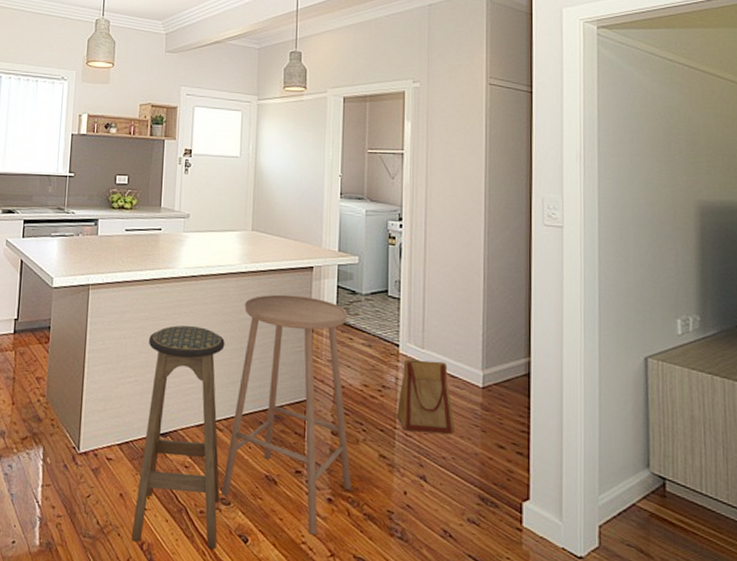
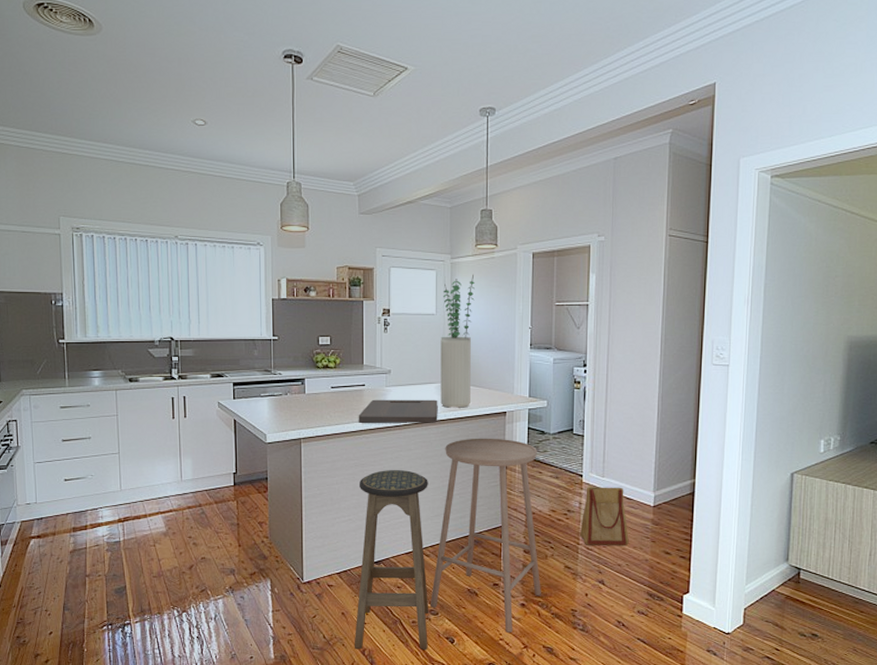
cutting board: none [152,245,239,276] -> present [358,399,438,423]
vase: none [241,116,282,260] -> present [440,274,475,408]

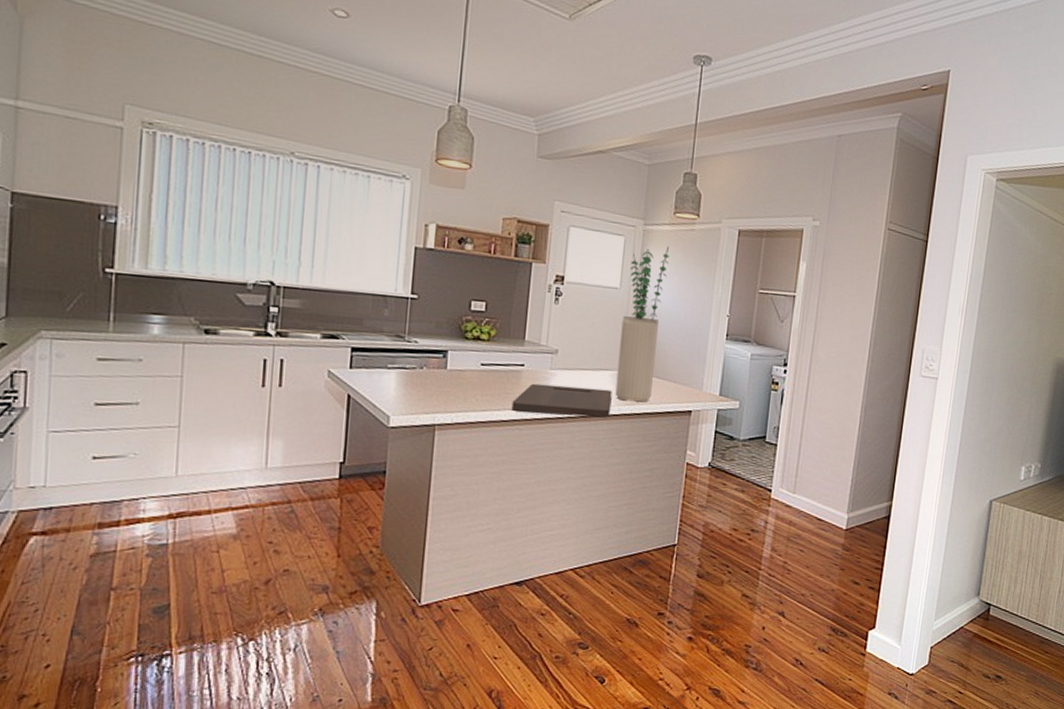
stool: present [354,470,429,650] -> none [478,470,592,691]
stool: present [430,438,541,633] -> none [579,438,723,671]
shopping bag: present [579,487,629,545] -> none [761,504,816,573]

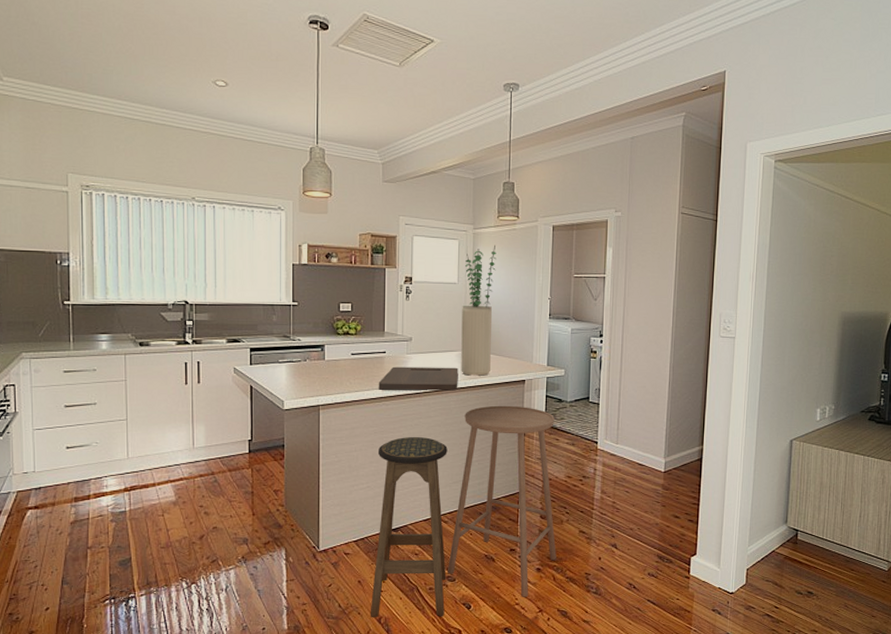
stool: none [478,470,592,691] -> present [370,437,448,617]
stool: none [579,438,723,671] -> present [448,405,557,597]

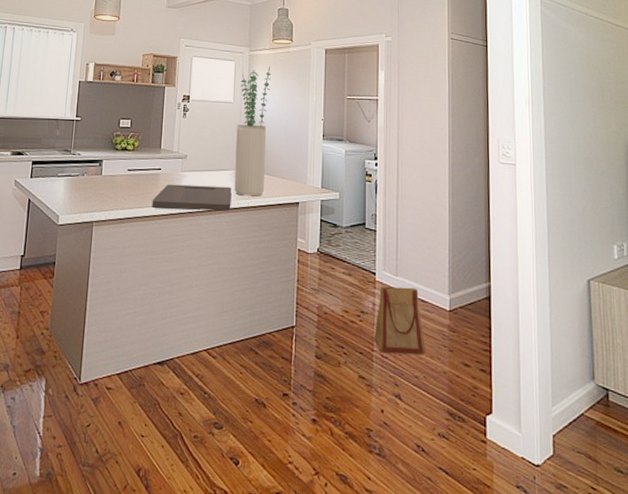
stool: present [370,437,448,617] -> none [128,259,219,472]
stool: present [448,405,557,597] -> none [215,228,334,455]
shopping bag: none [593,453,641,510] -> present [373,286,426,354]

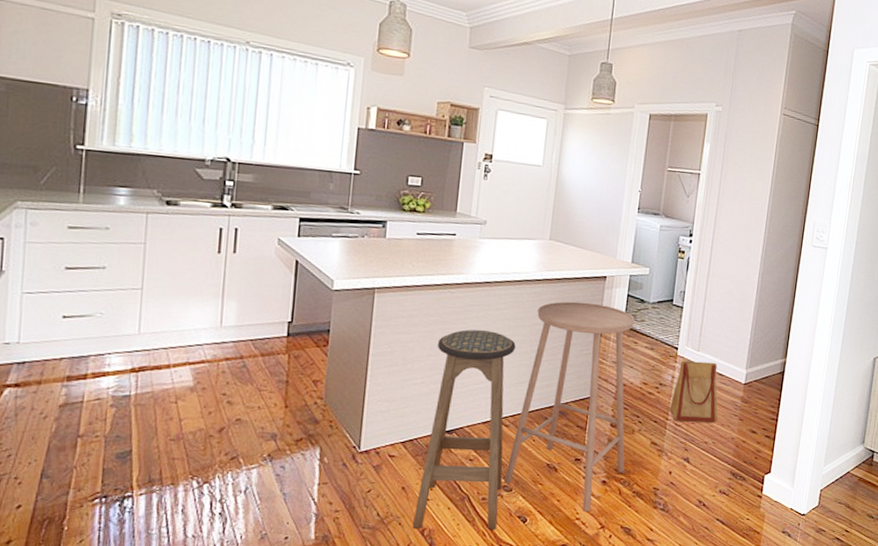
stool: none [128,259,219,472] -> present [412,329,516,530]
cutting board: present [152,184,232,211] -> none [444,251,535,283]
stool: none [215,228,334,455] -> present [504,301,635,512]
vase: present [234,66,271,197] -> none [537,128,587,269]

